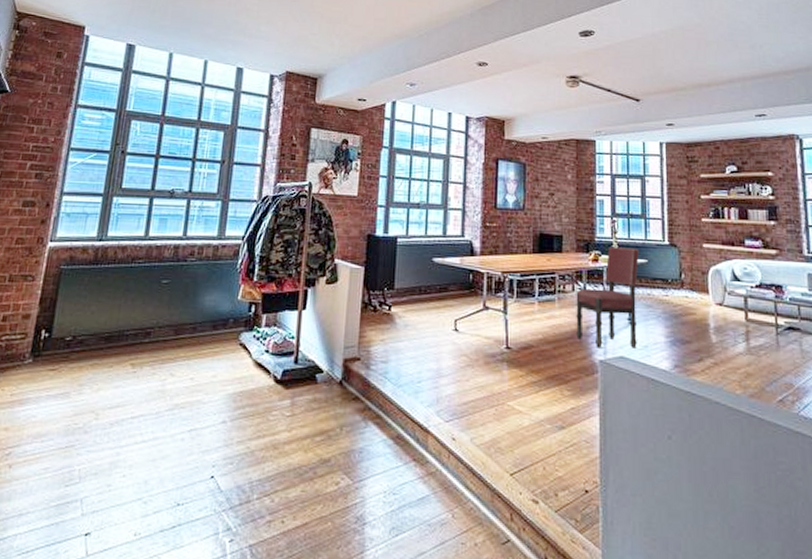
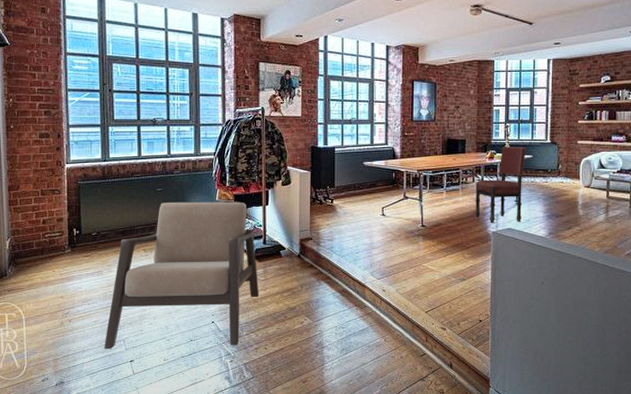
armchair: none [51,299,284,515] -> present [104,201,259,349]

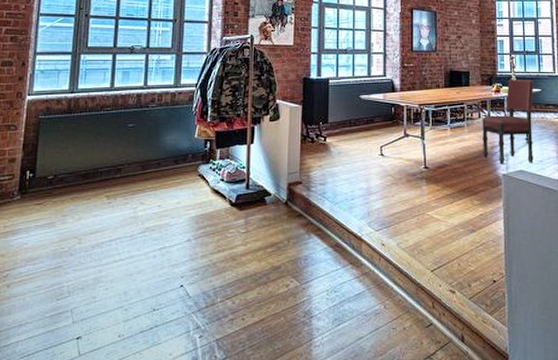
armchair: present [104,201,259,349] -> none [46,139,239,323]

